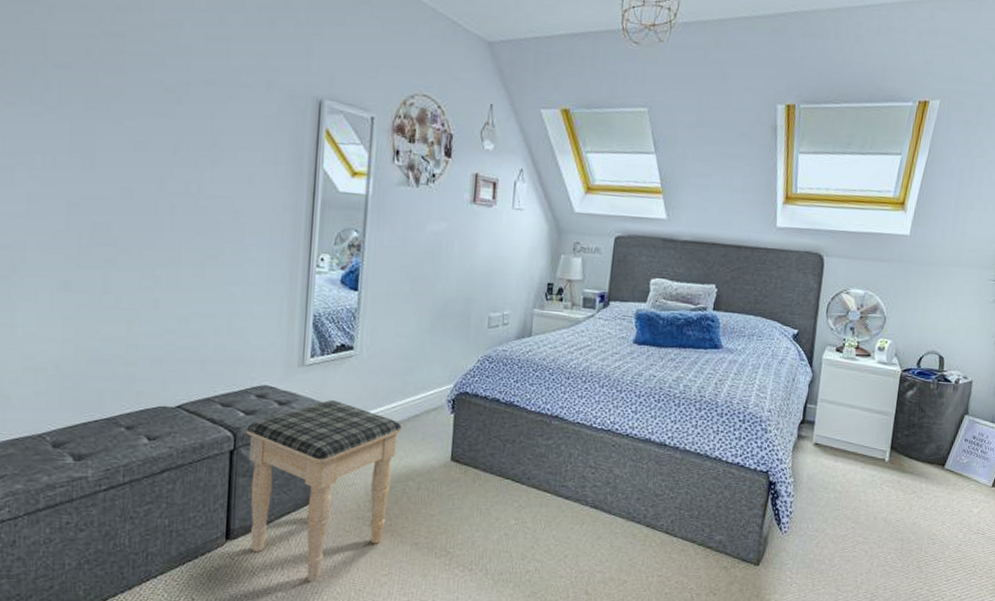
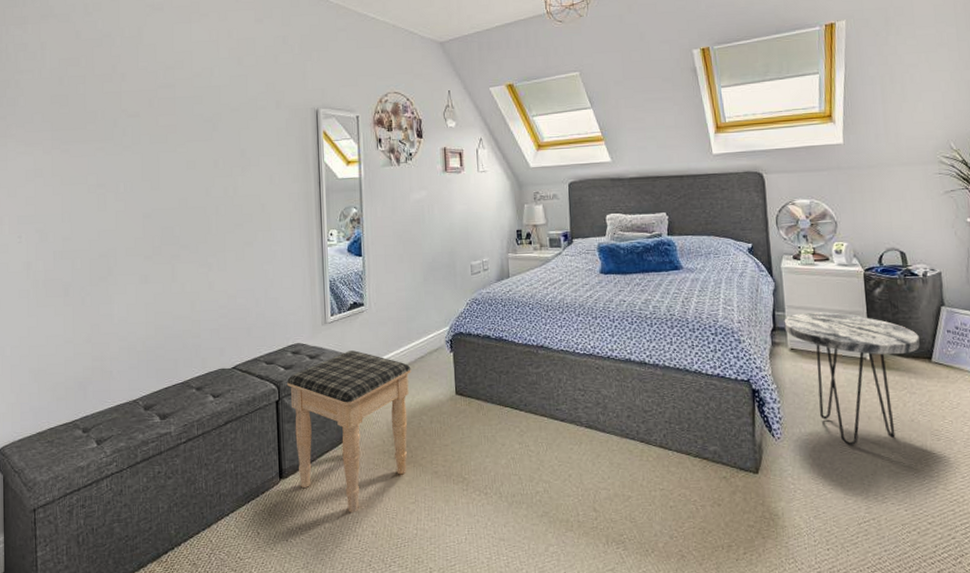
side table: none [813,408,938,544] -> present [784,312,920,445]

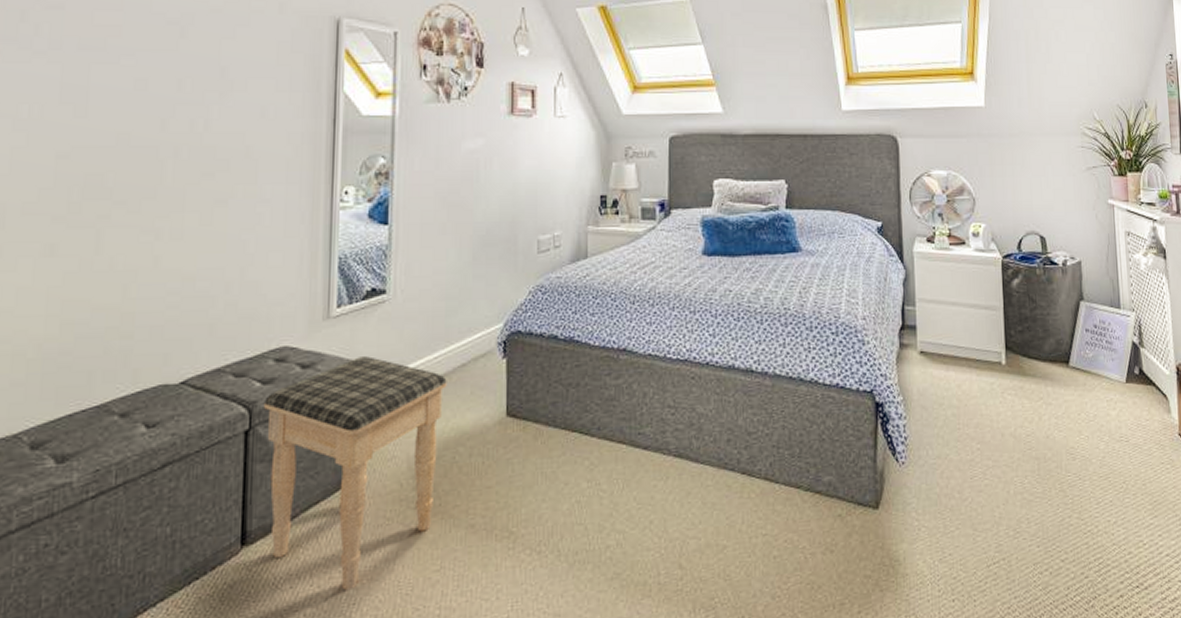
side table: present [784,312,920,445] -> none [914,307,1058,469]

